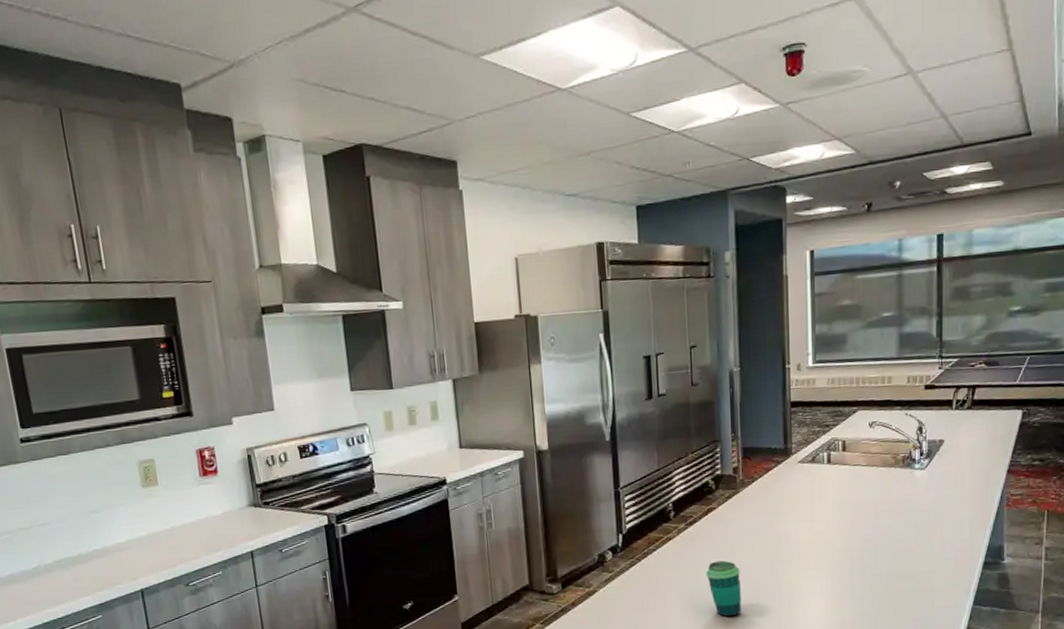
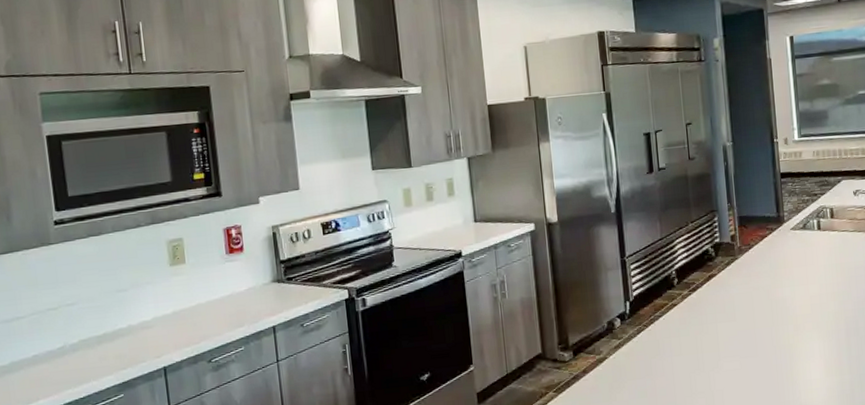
cup: present [706,560,741,617] -> none [710,325,745,381]

